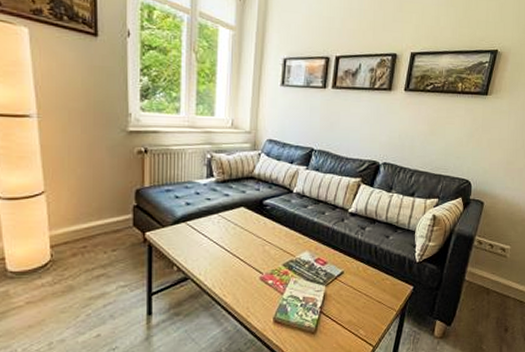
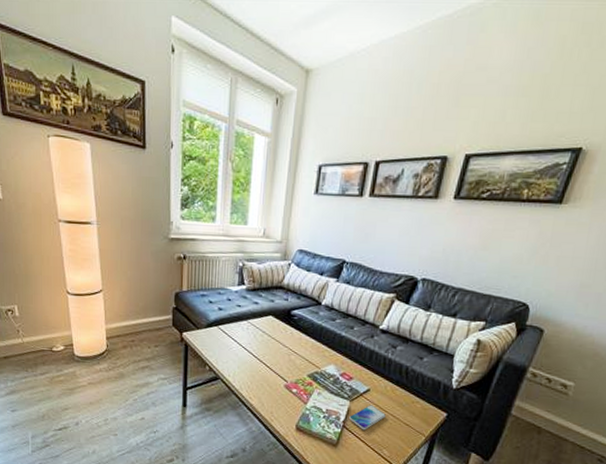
smartphone: none [326,287,360,313] -> present [349,404,386,430]

